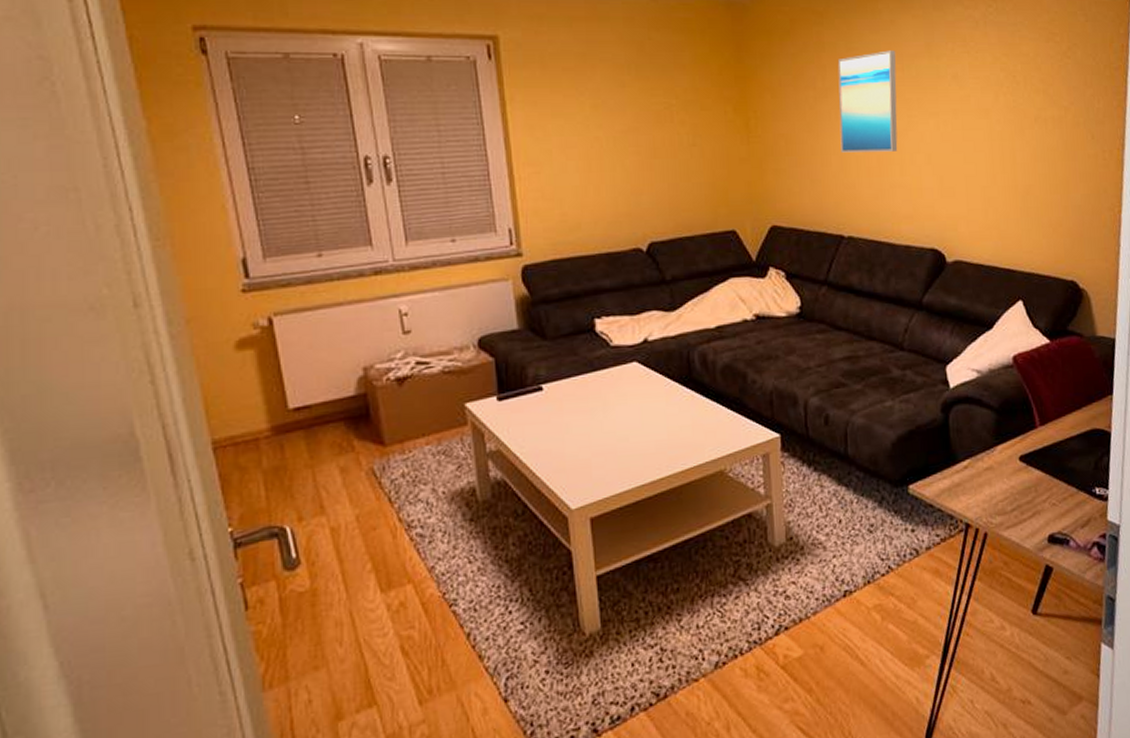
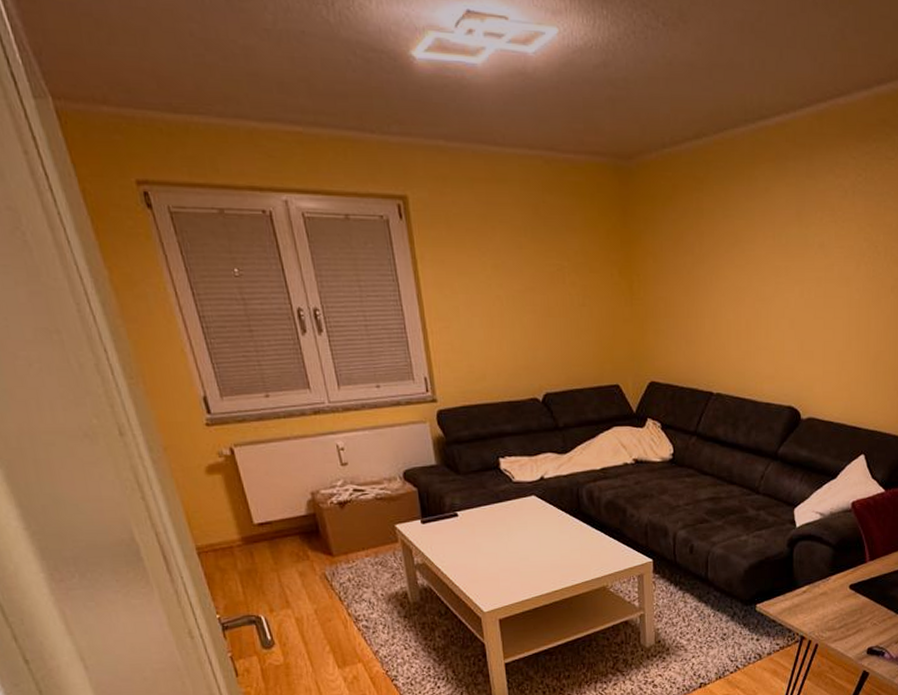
wall art: present [837,50,898,153] -> none [713,218,769,316]

